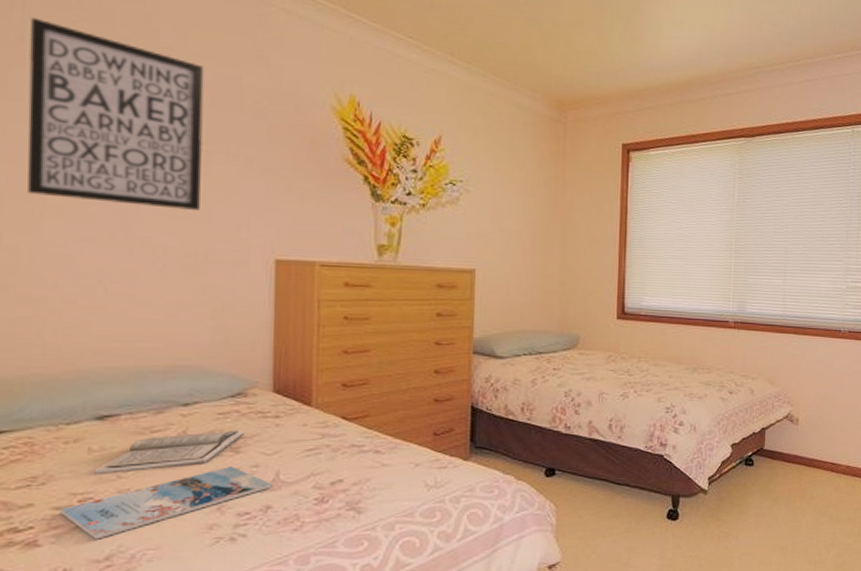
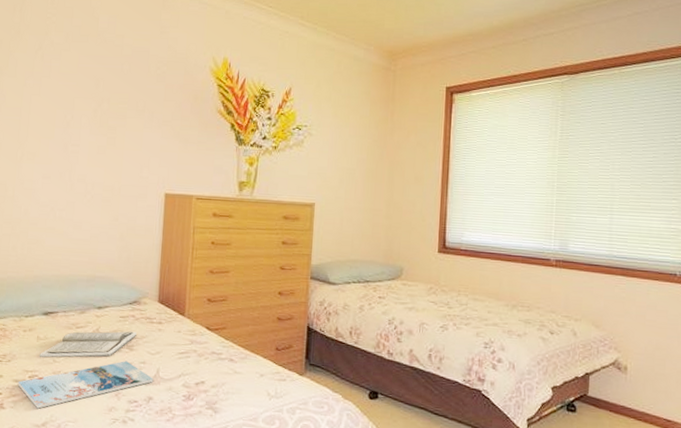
wall art: present [27,17,204,210] -> none [15,17,126,154]

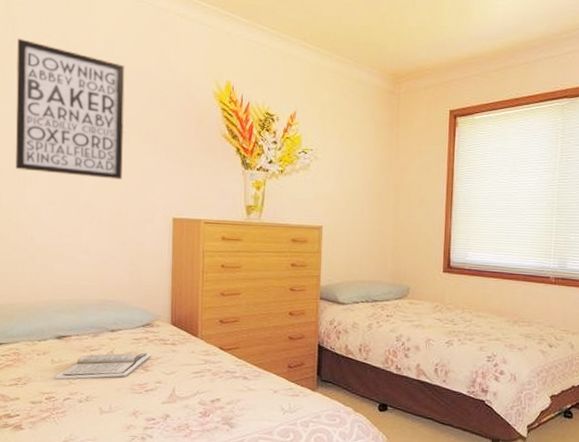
wall art: none [15,17,126,154] -> present [15,38,125,179]
magazine: present [17,361,154,409] -> none [35,381,170,429]

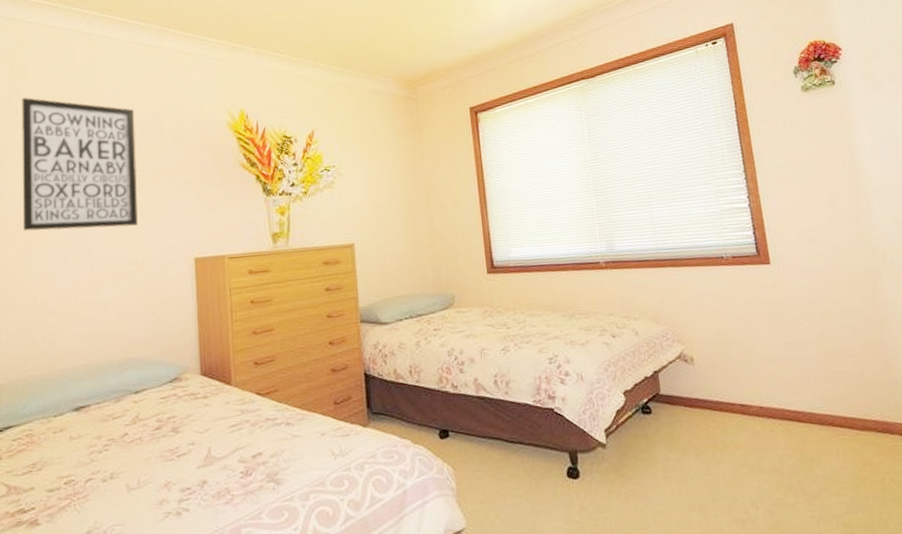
book: present [54,352,151,380] -> none [73,411,181,459]

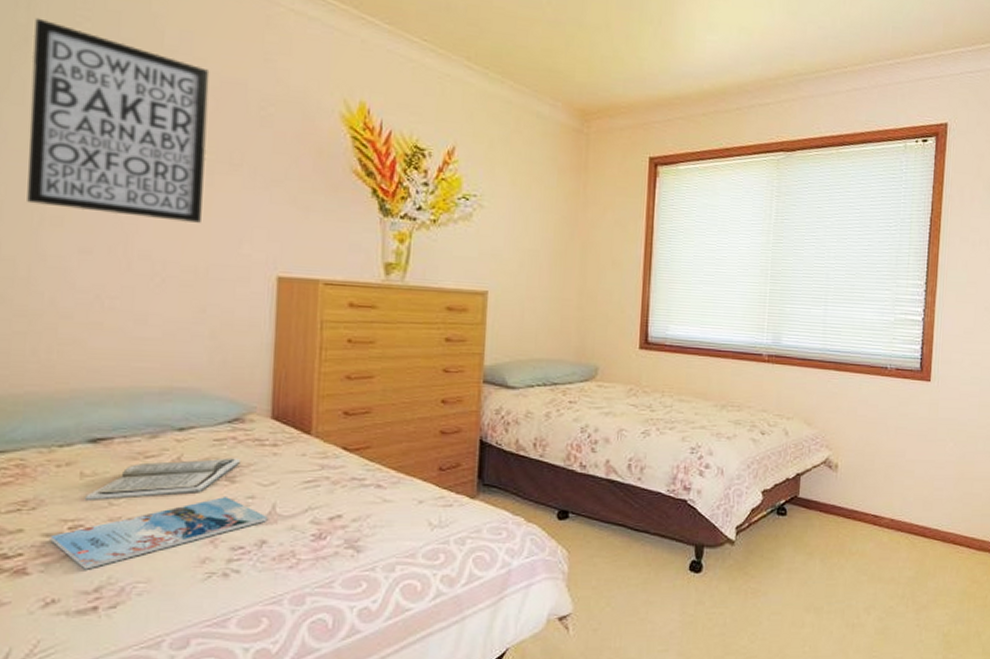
magazine: none [52,445,206,518] -> present [50,497,268,570]
book: none [73,411,181,459] -> present [84,458,240,500]

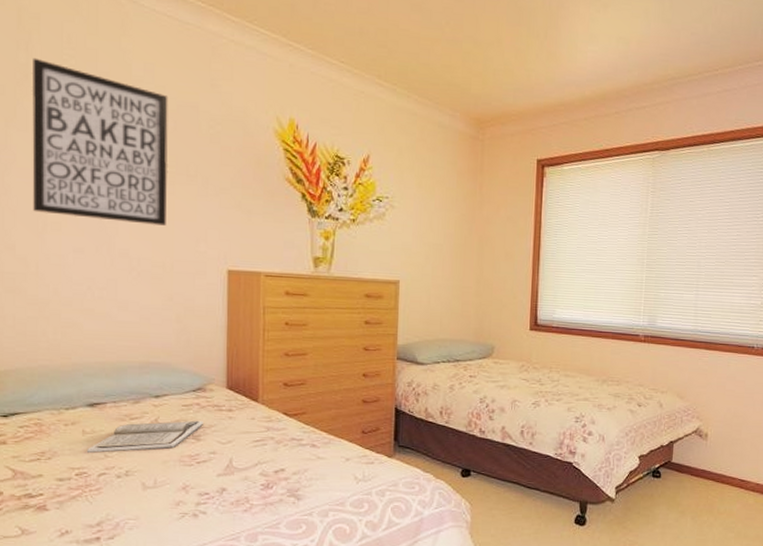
magazine: present [50,497,268,570] -> none [62,452,226,508]

